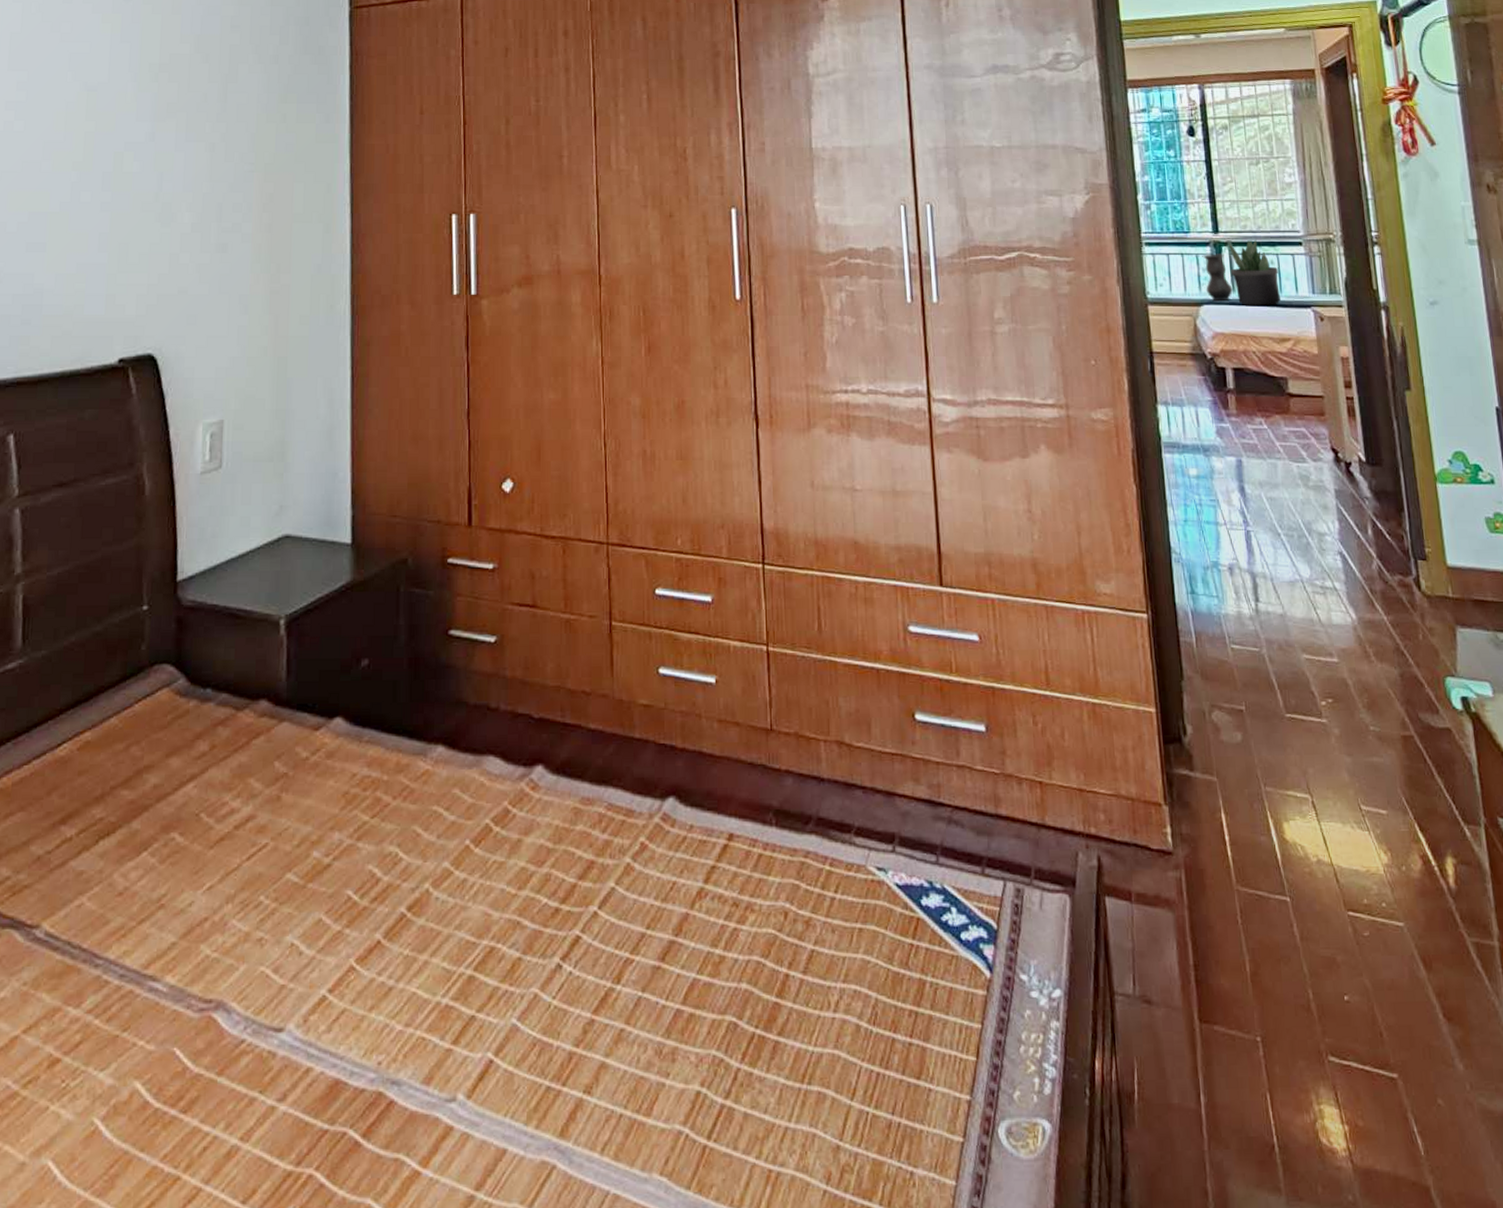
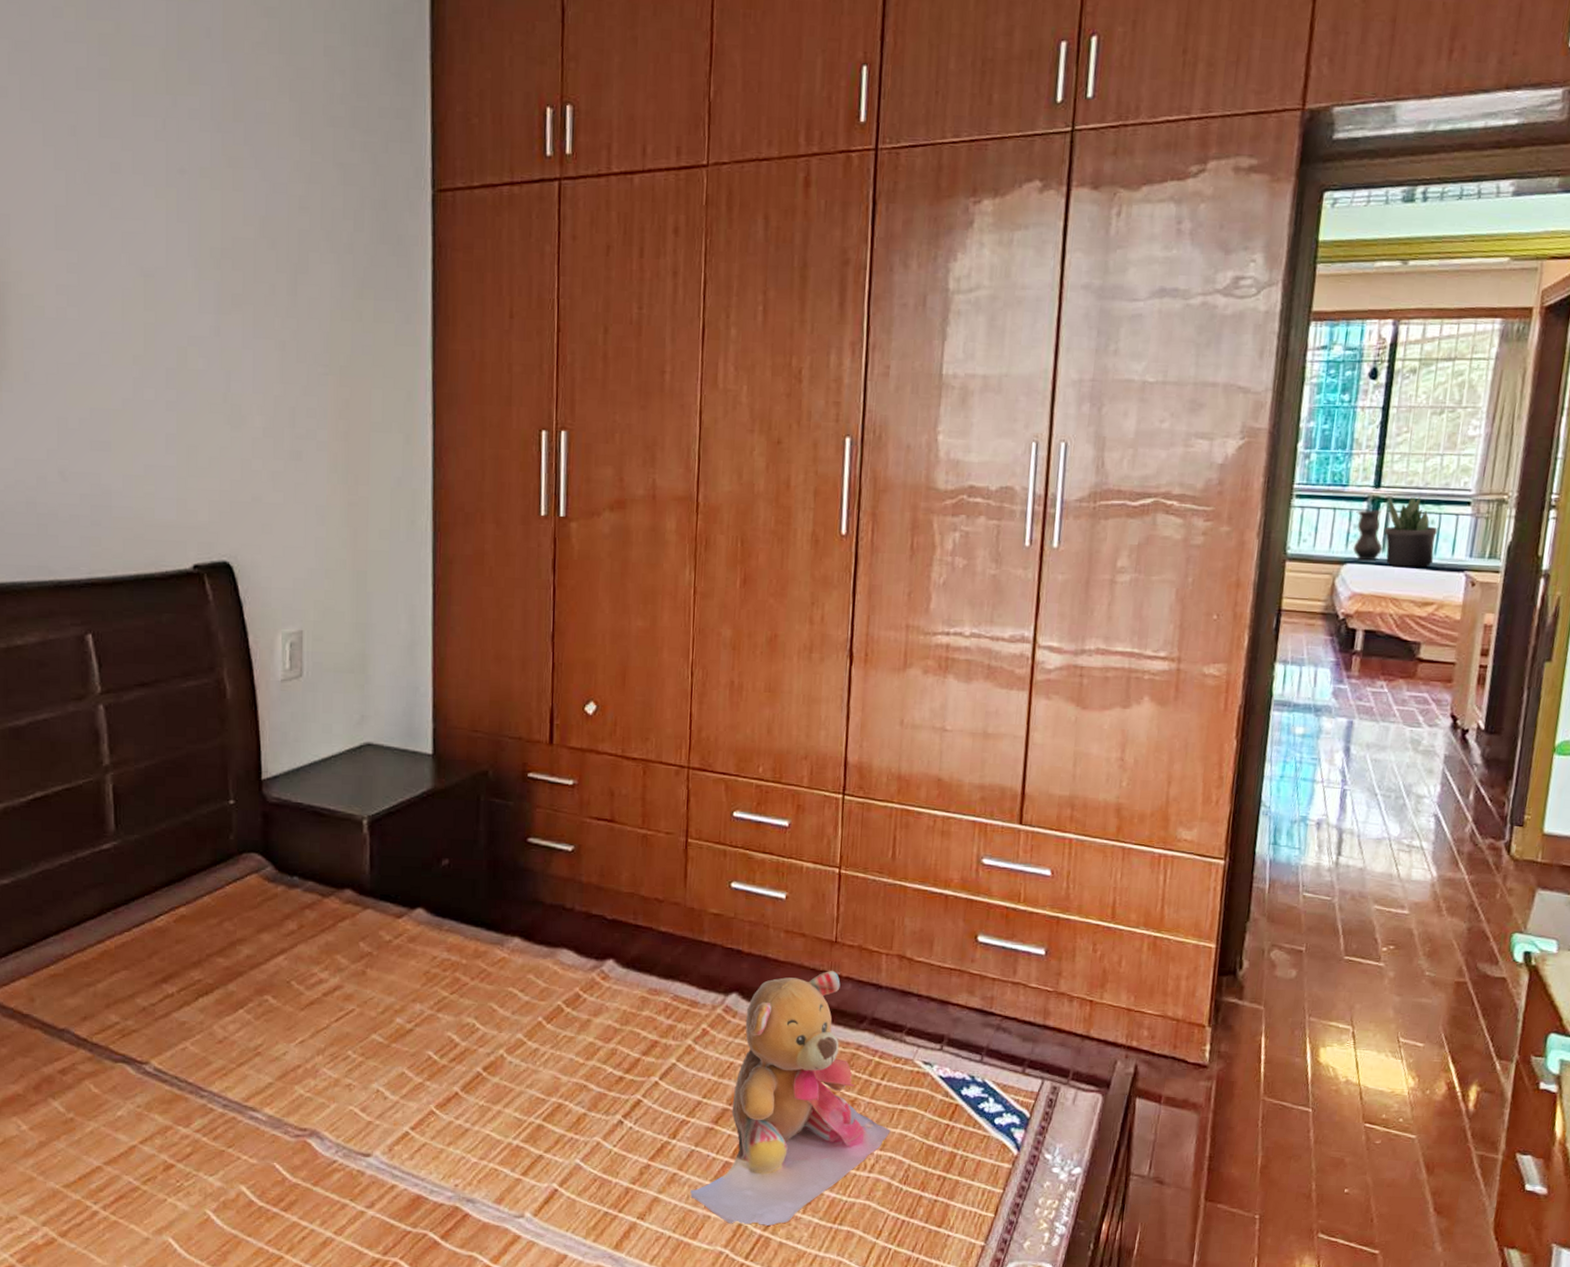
teddy bear: none [641,763,852,1092] -> present [690,970,891,1226]

